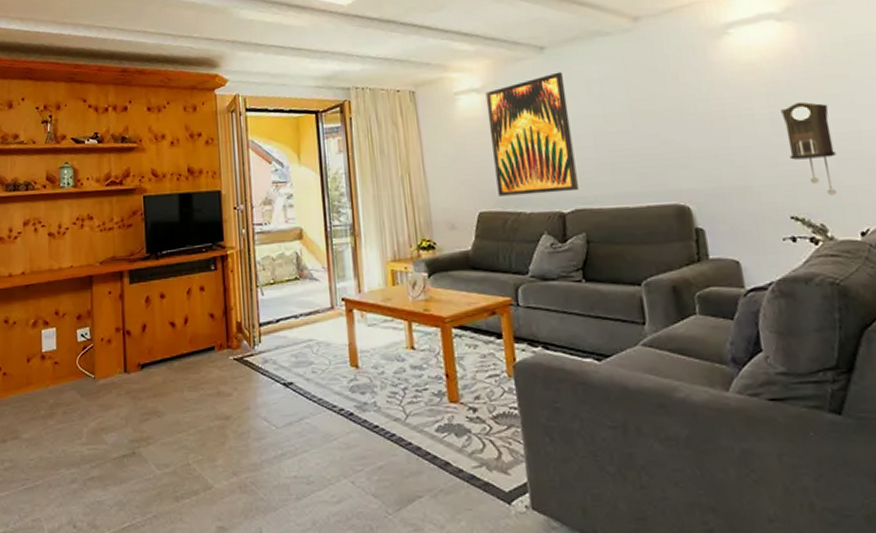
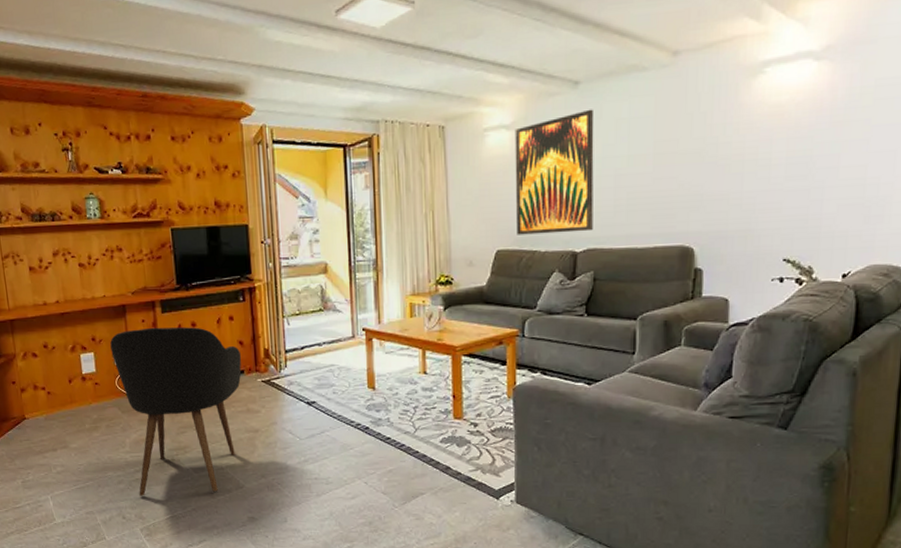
armchair: none [74,299,213,499] -> present [110,327,242,496]
pendulum clock: present [781,101,837,195] -> none [794,146,843,239]

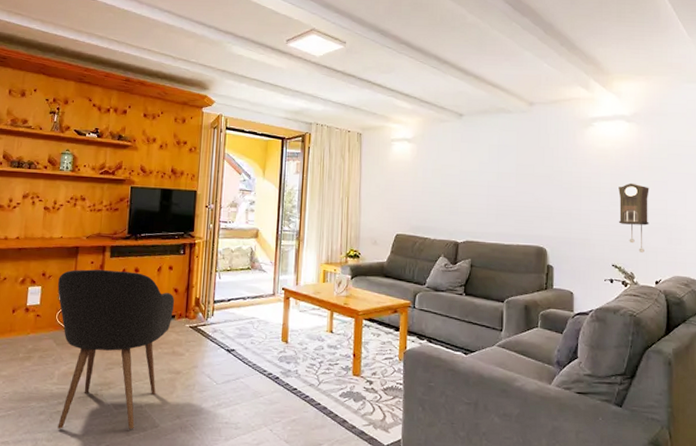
wall art: present [515,109,594,235] -> none [412,135,473,227]
pendulum clock: none [794,146,843,239] -> present [618,183,649,253]

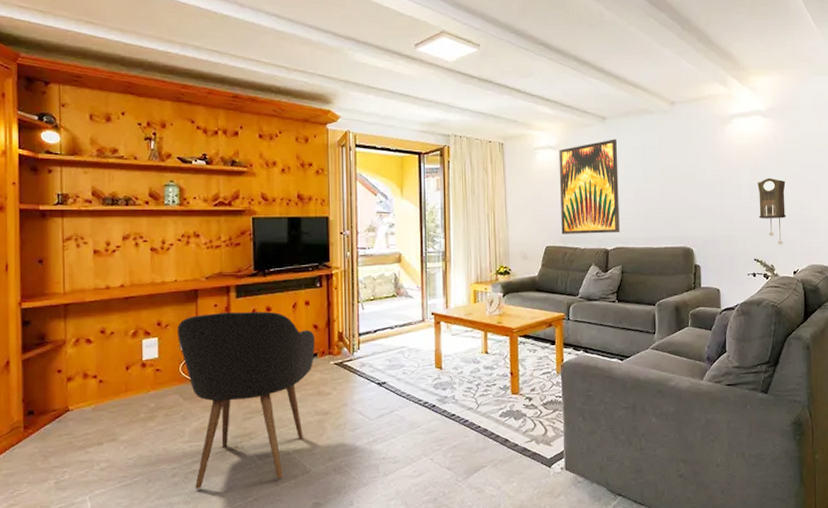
wall art: none [412,135,473,227] -> present [558,139,620,234]

